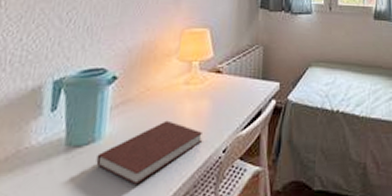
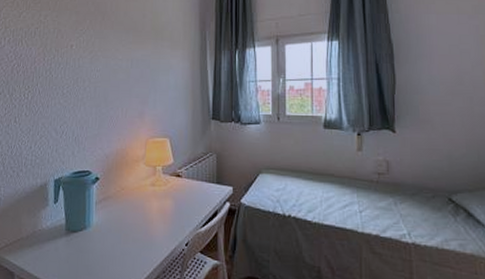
notebook: present [96,120,203,185] -> none [88,215,168,266]

